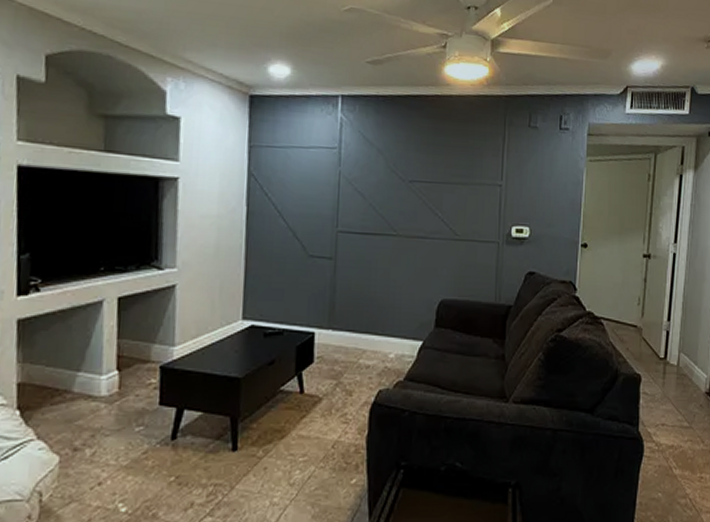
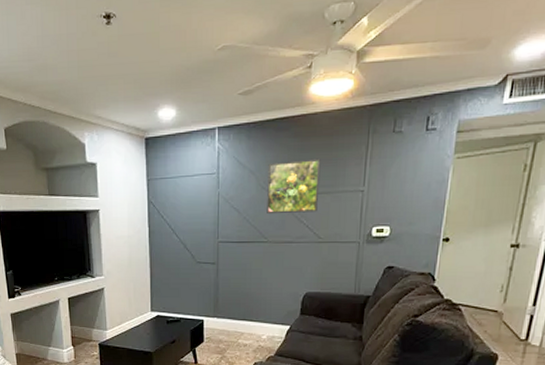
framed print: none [397,143,457,205] -> present [267,158,321,213]

